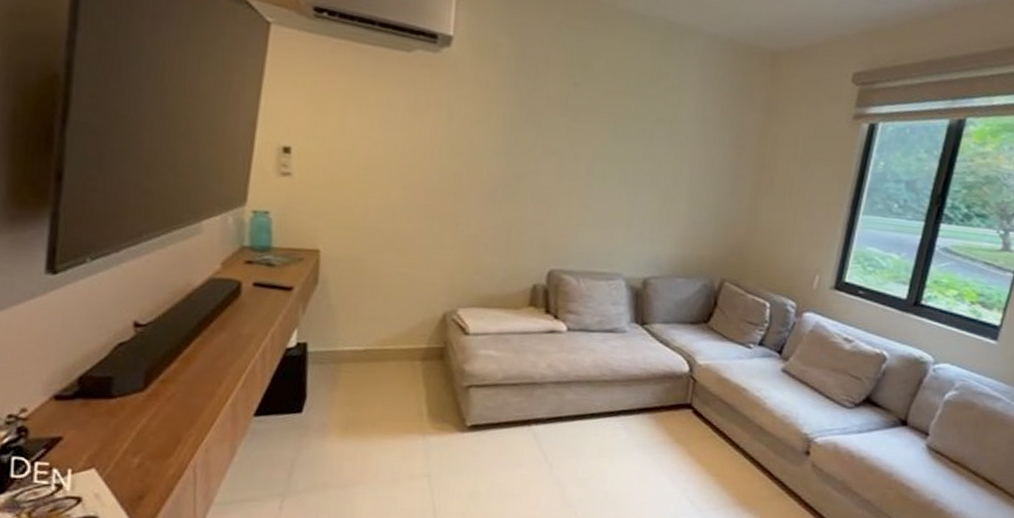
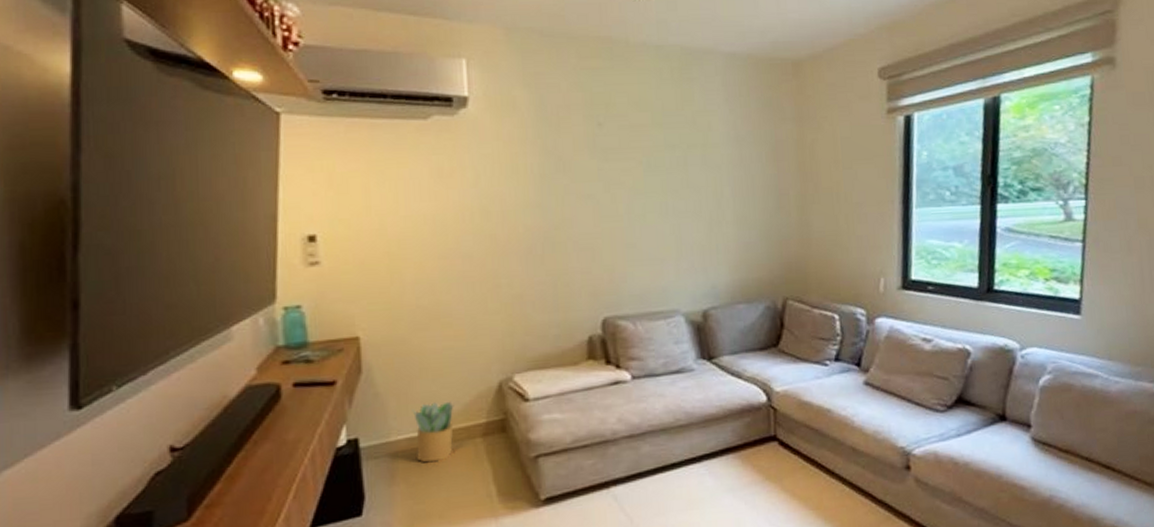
potted plant: none [359,321,399,376] -> present [412,401,454,463]

